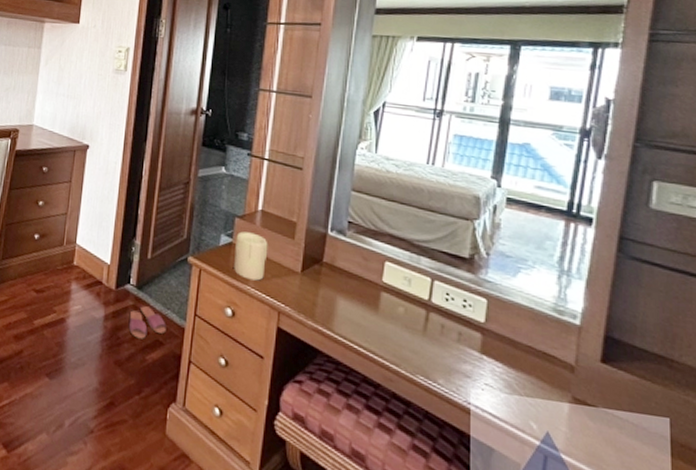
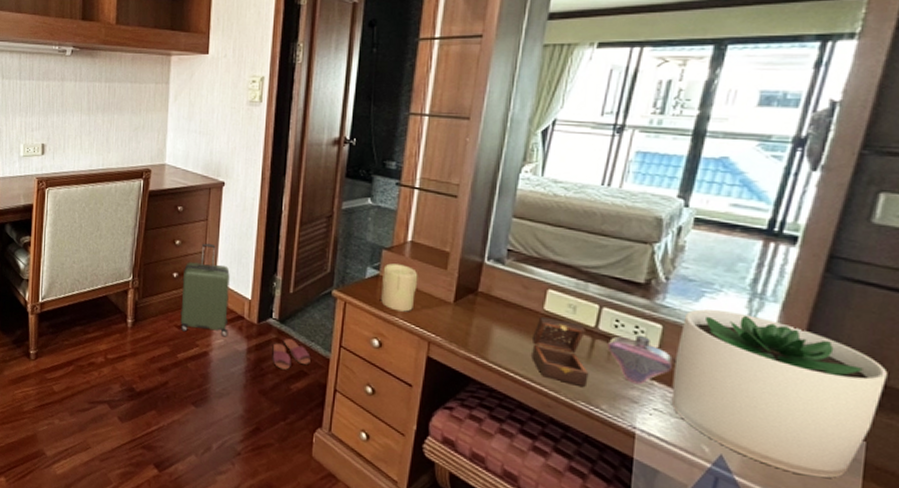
suitcase: none [39,205,91,303] -> present [180,243,230,337]
jewelry box: none [372,288,425,362] -> present [531,316,589,388]
perfume bottle: none [440,308,500,360] -> present [607,334,675,385]
planter: none [500,284,679,456] -> present [671,309,888,479]

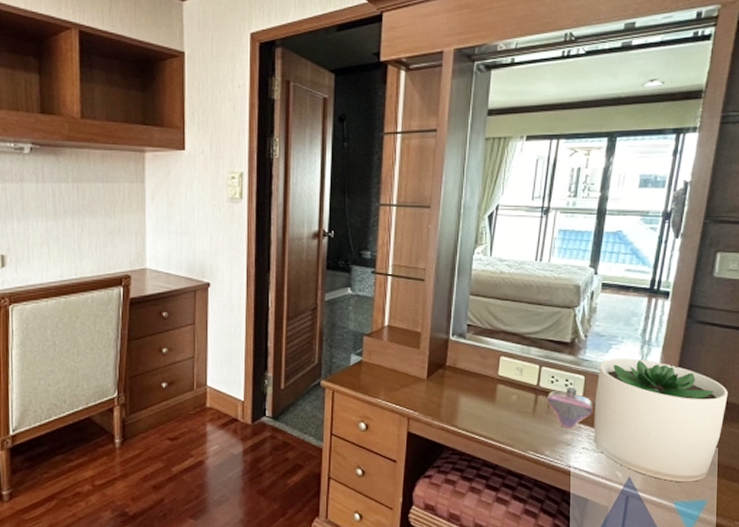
suitcase: present [180,243,230,337] -> none [172,348,223,443]
slippers: present [272,339,311,370] -> none [268,434,305,466]
candle: present [381,263,418,312] -> none [365,348,396,393]
jewelry box: present [531,316,589,388] -> none [490,381,535,439]

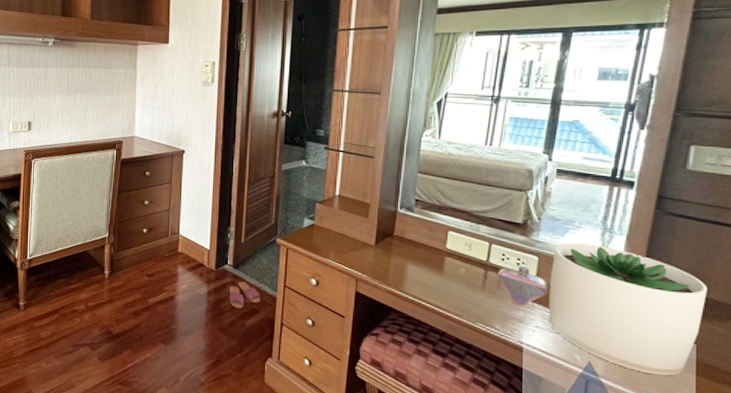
slippers: none [268,434,305,466] -> present [228,282,261,309]

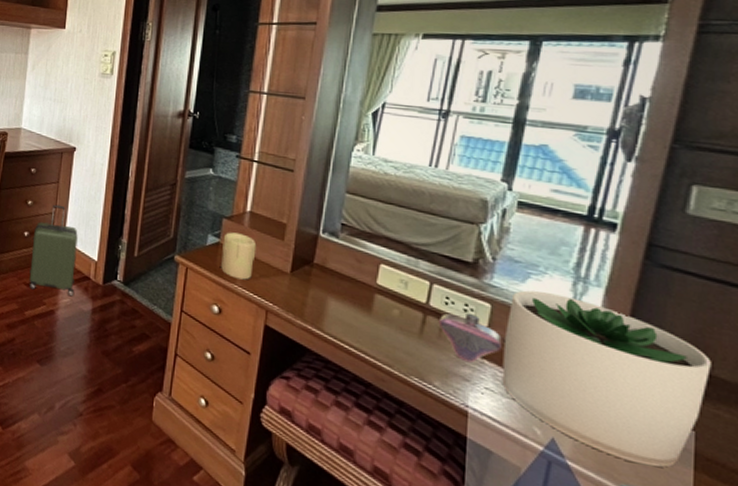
suitcase: none [150,202,191,283] -> present [29,204,78,297]
slippers: present [228,282,261,309] -> none [115,301,153,332]
candle: none [316,214,346,255] -> present [221,232,257,280]

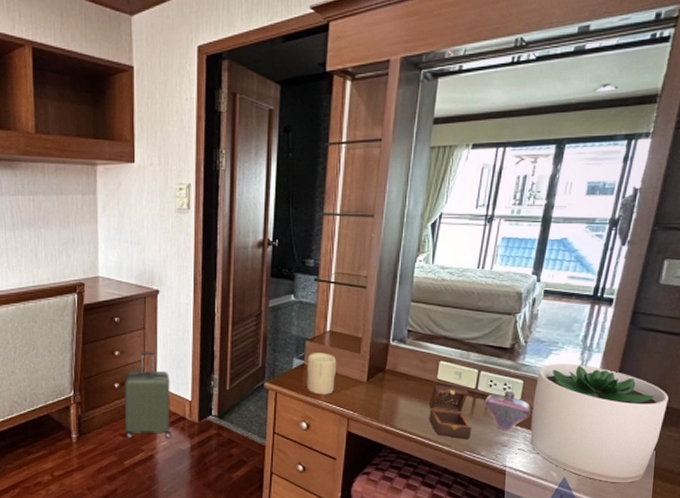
jewelry box: none [365,290,421,364] -> present [428,384,472,440]

